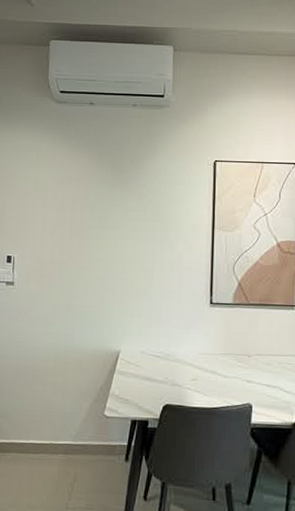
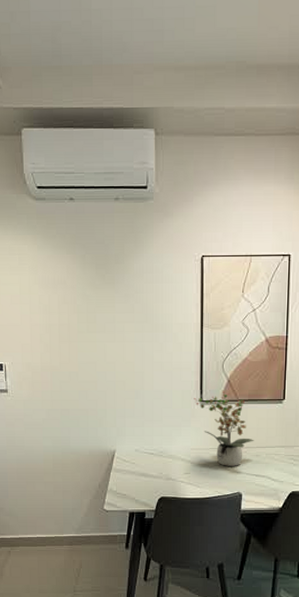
potted plant: none [203,294,265,375] -> present [194,391,254,466]

